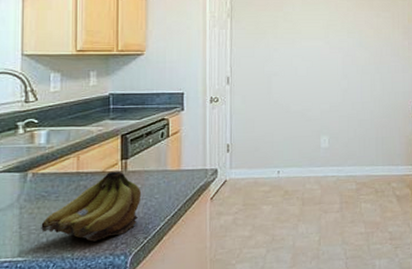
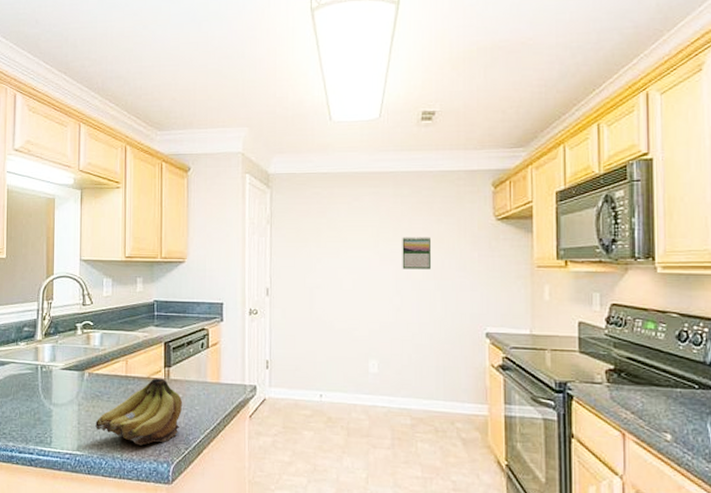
calendar: none [348,28,371,56] -> present [402,236,431,270]

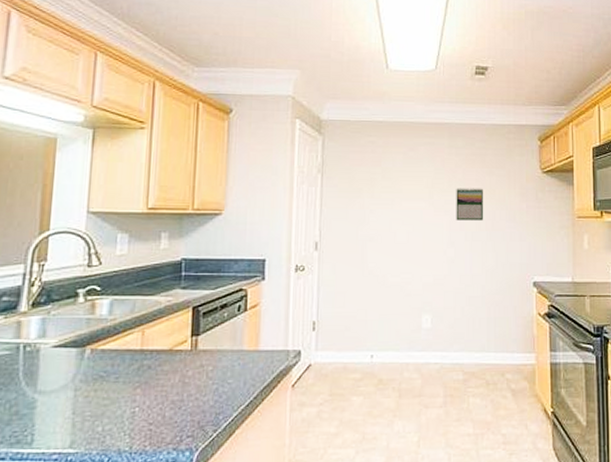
fruit: present [95,378,183,446] -> none [97,349,213,433]

